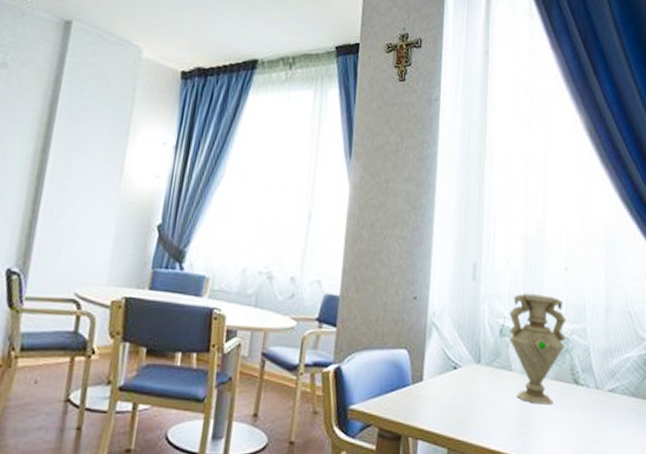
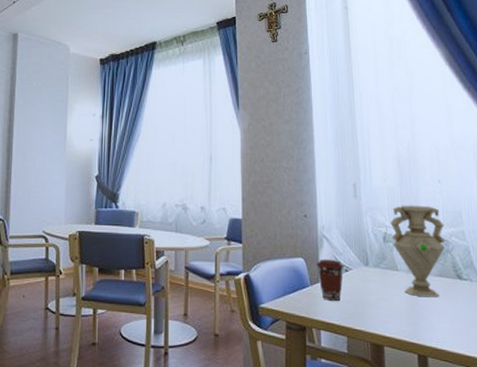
coffee cup: none [421,352,453,404] -> present [316,259,344,301]

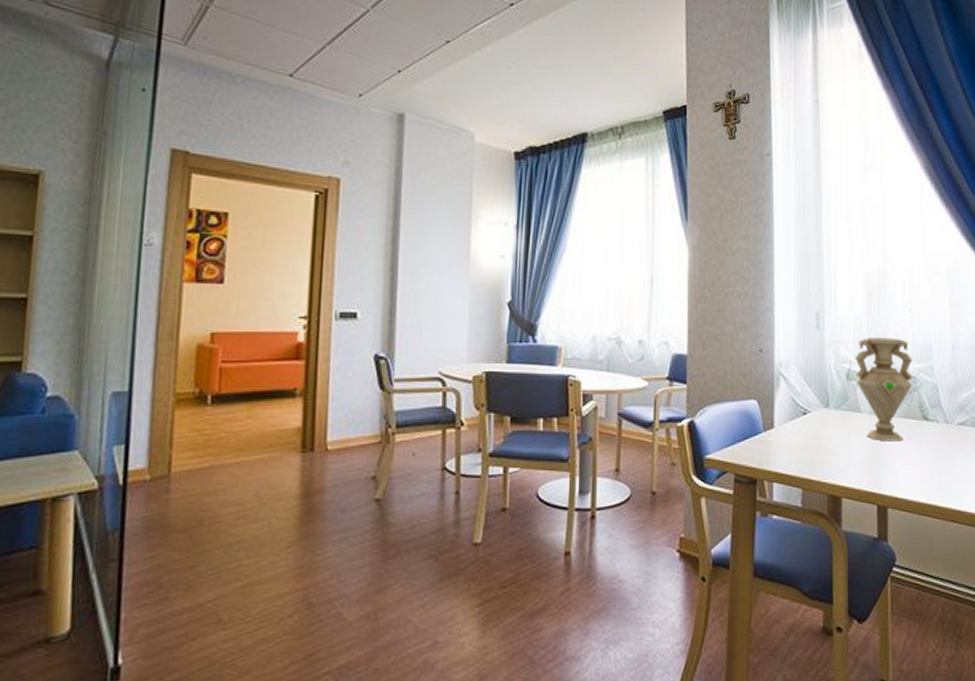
coffee cup: present [316,259,344,301] -> none [771,400,802,448]

